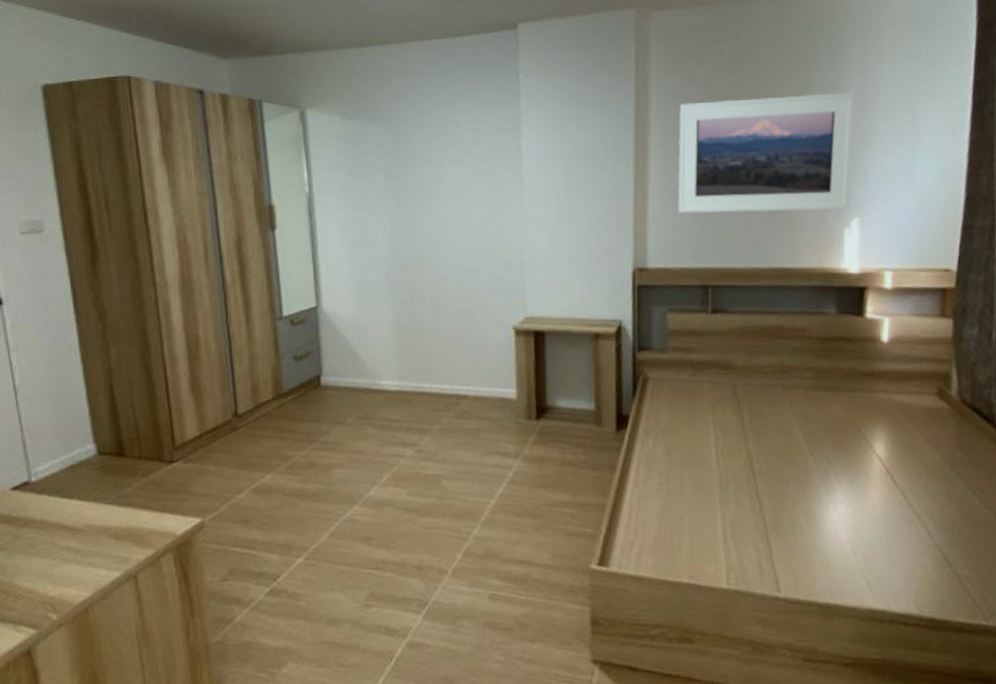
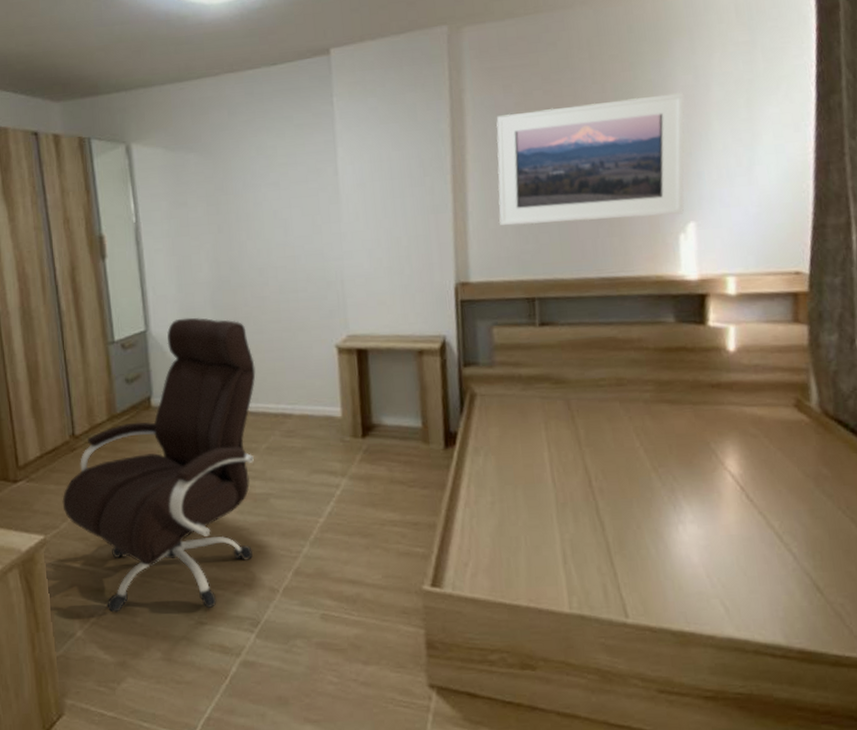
office chair: none [222,294,431,597] -> present [62,317,256,613]

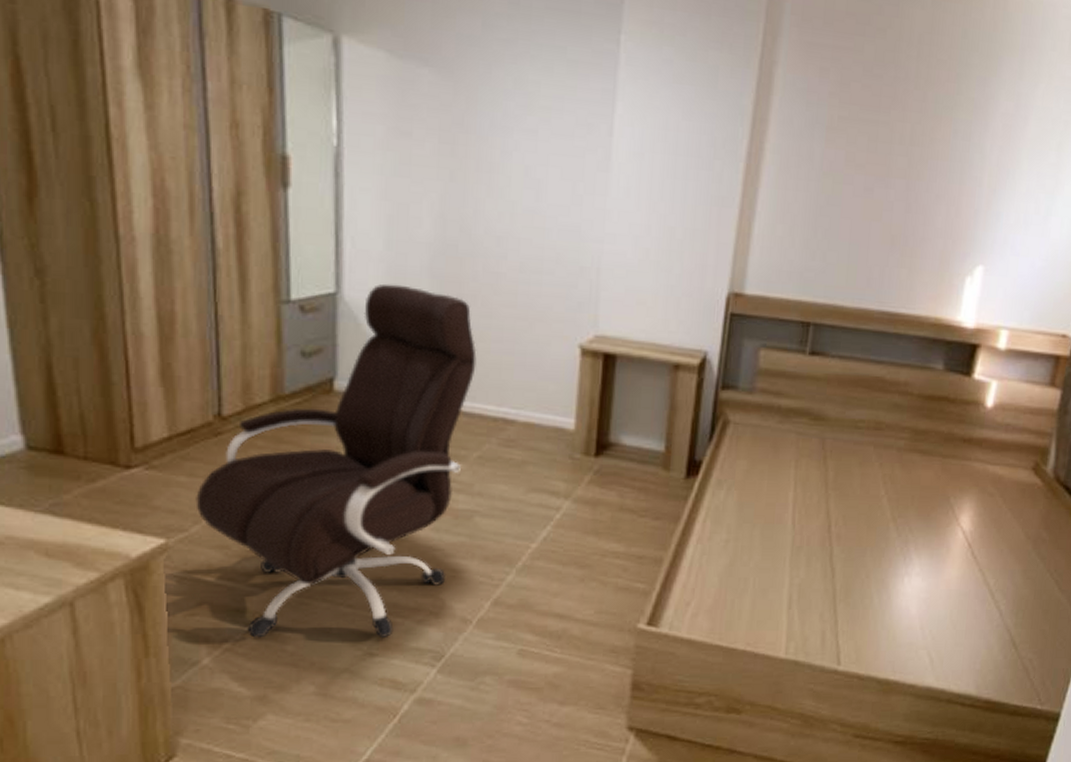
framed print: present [496,91,685,226] -> none [787,103,1002,255]

